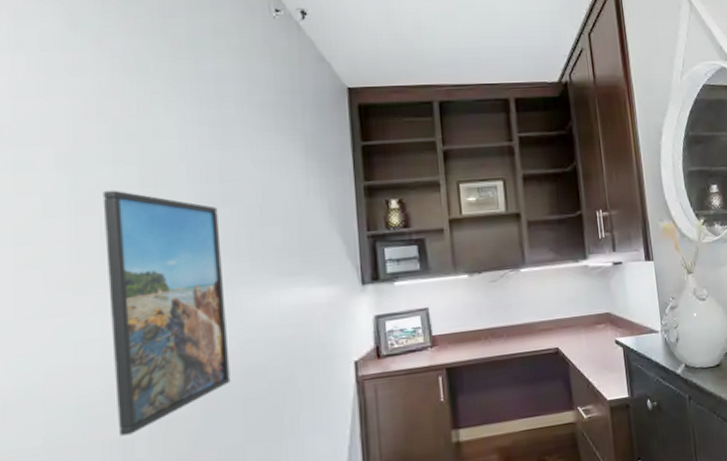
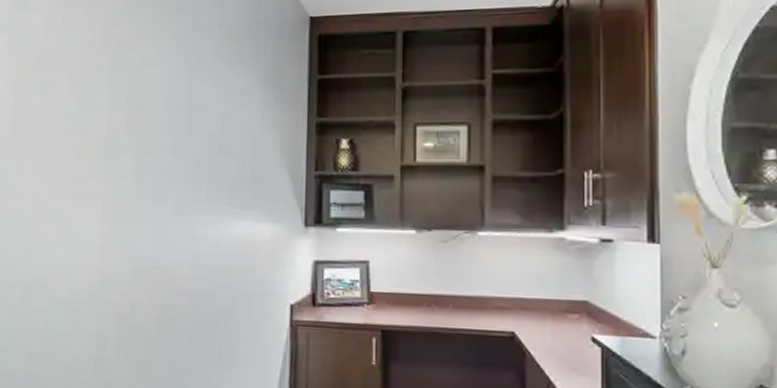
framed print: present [102,190,231,436] -> none [95,113,185,334]

